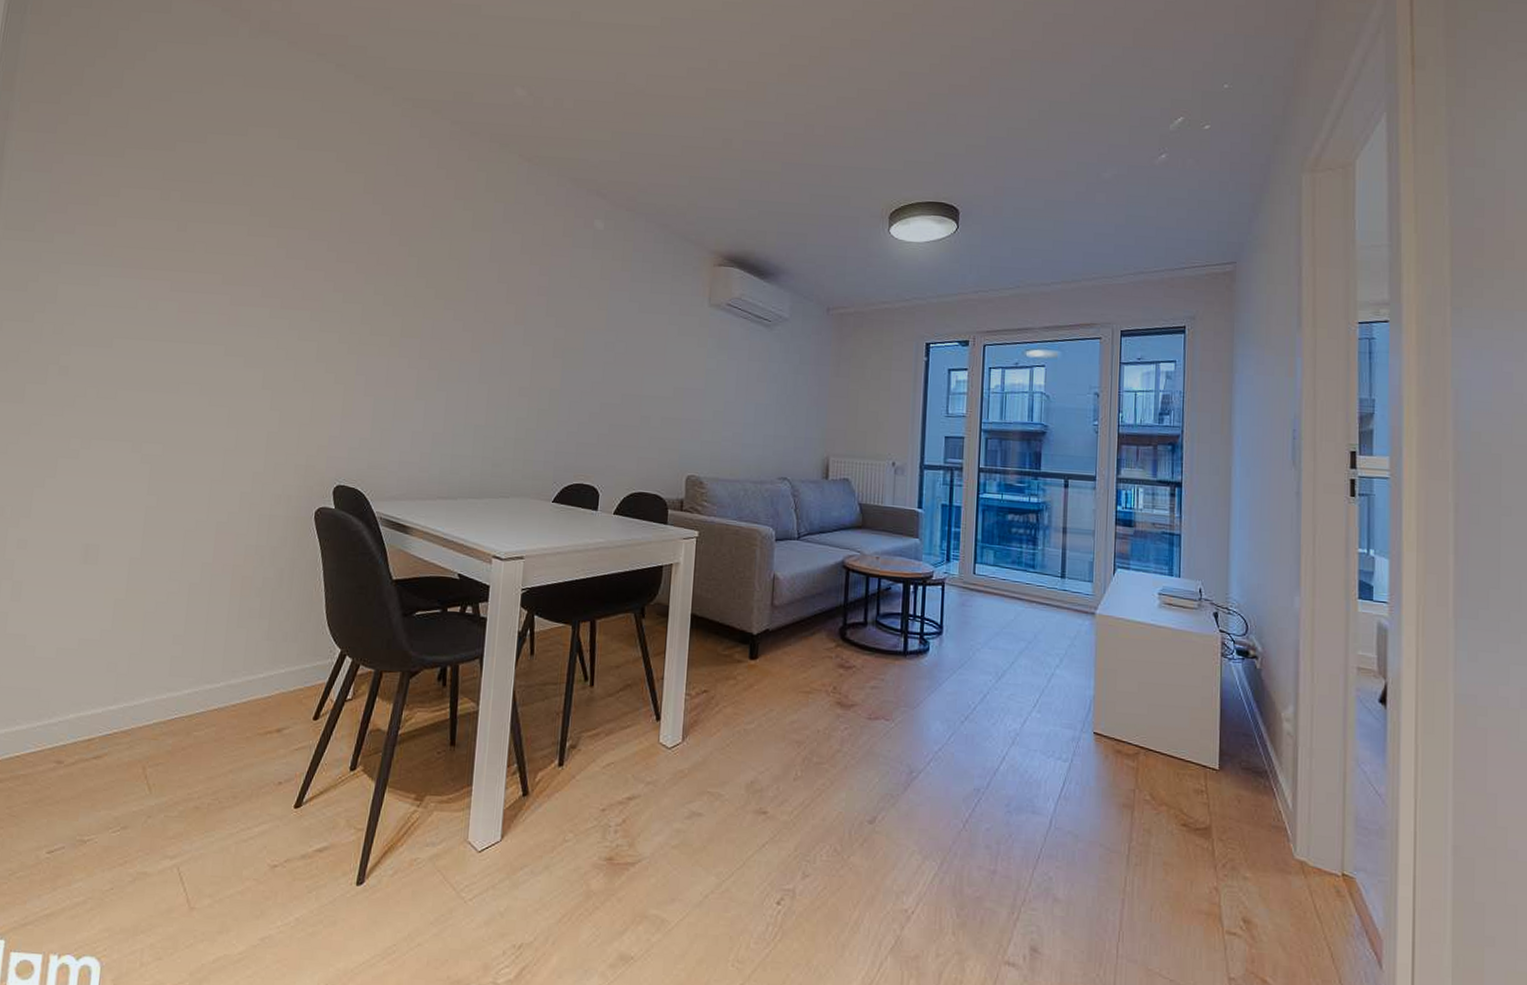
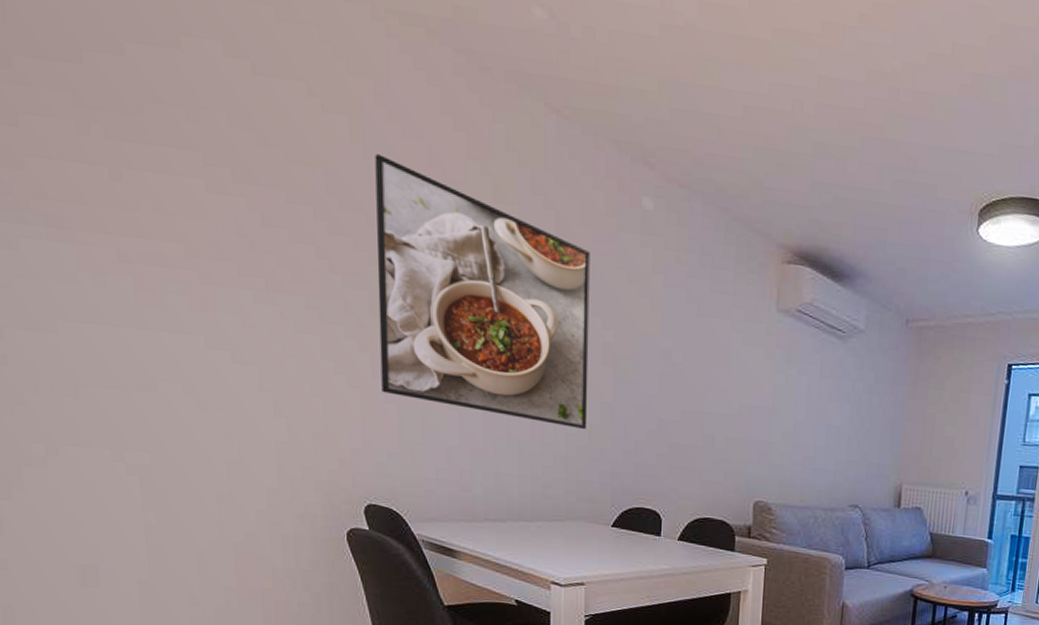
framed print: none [362,200,549,413] -> present [375,154,590,429]

